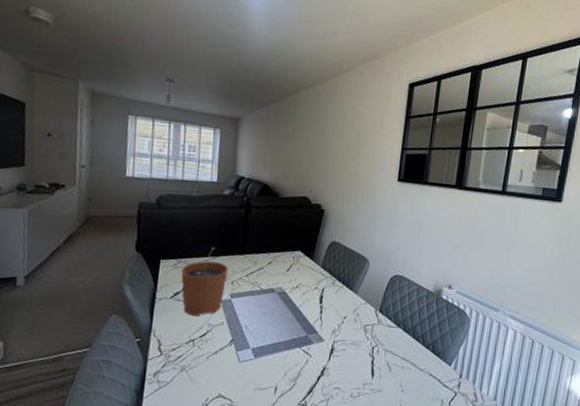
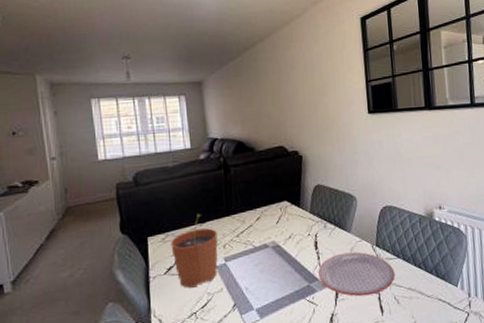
plate: none [318,312,393,357] -> present [318,252,395,297]

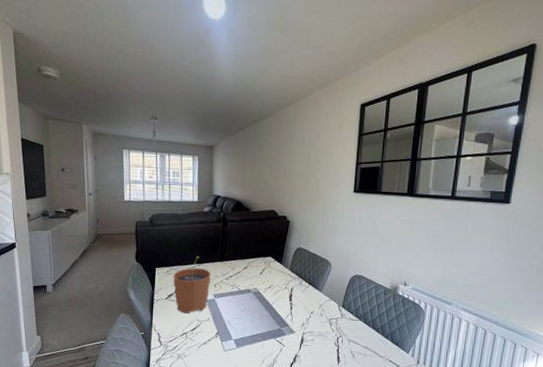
plate: present [318,252,395,297] -> none [289,308,355,346]

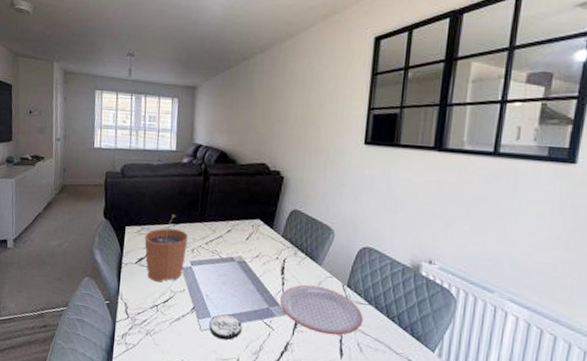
coaster: none [231,336,259,357] -> present [209,313,242,340]
plate: none [289,308,355,346] -> present [280,284,363,335]

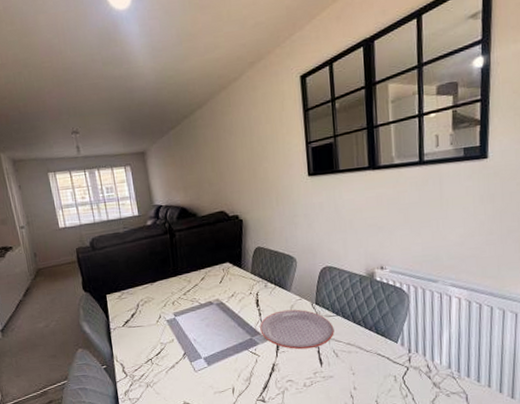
plant pot: present [144,214,188,282] -> none [126,275,168,339]
coaster: present [209,313,242,340] -> none [201,352,232,376]

